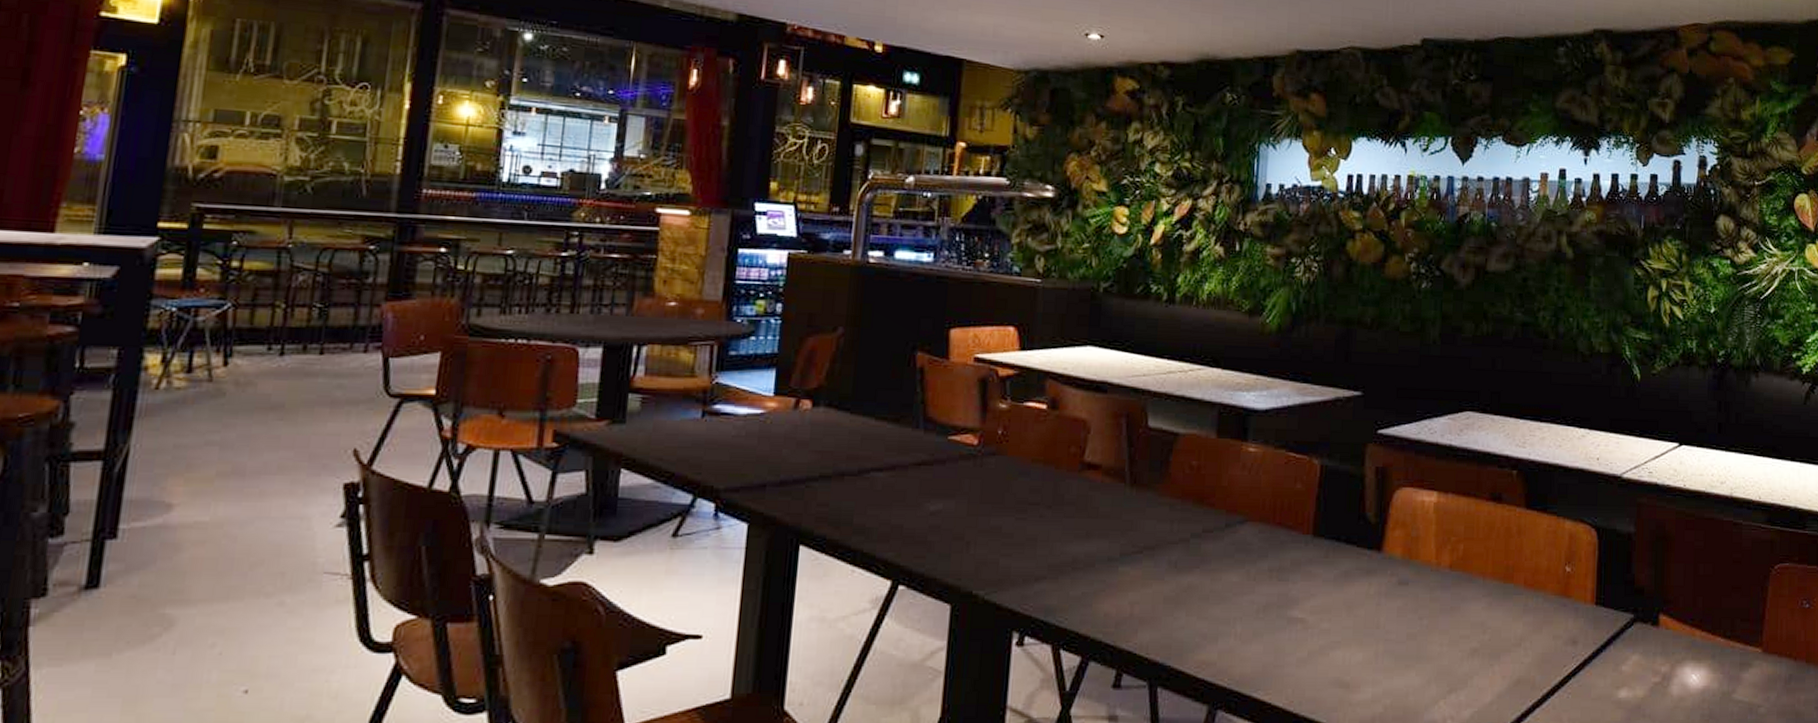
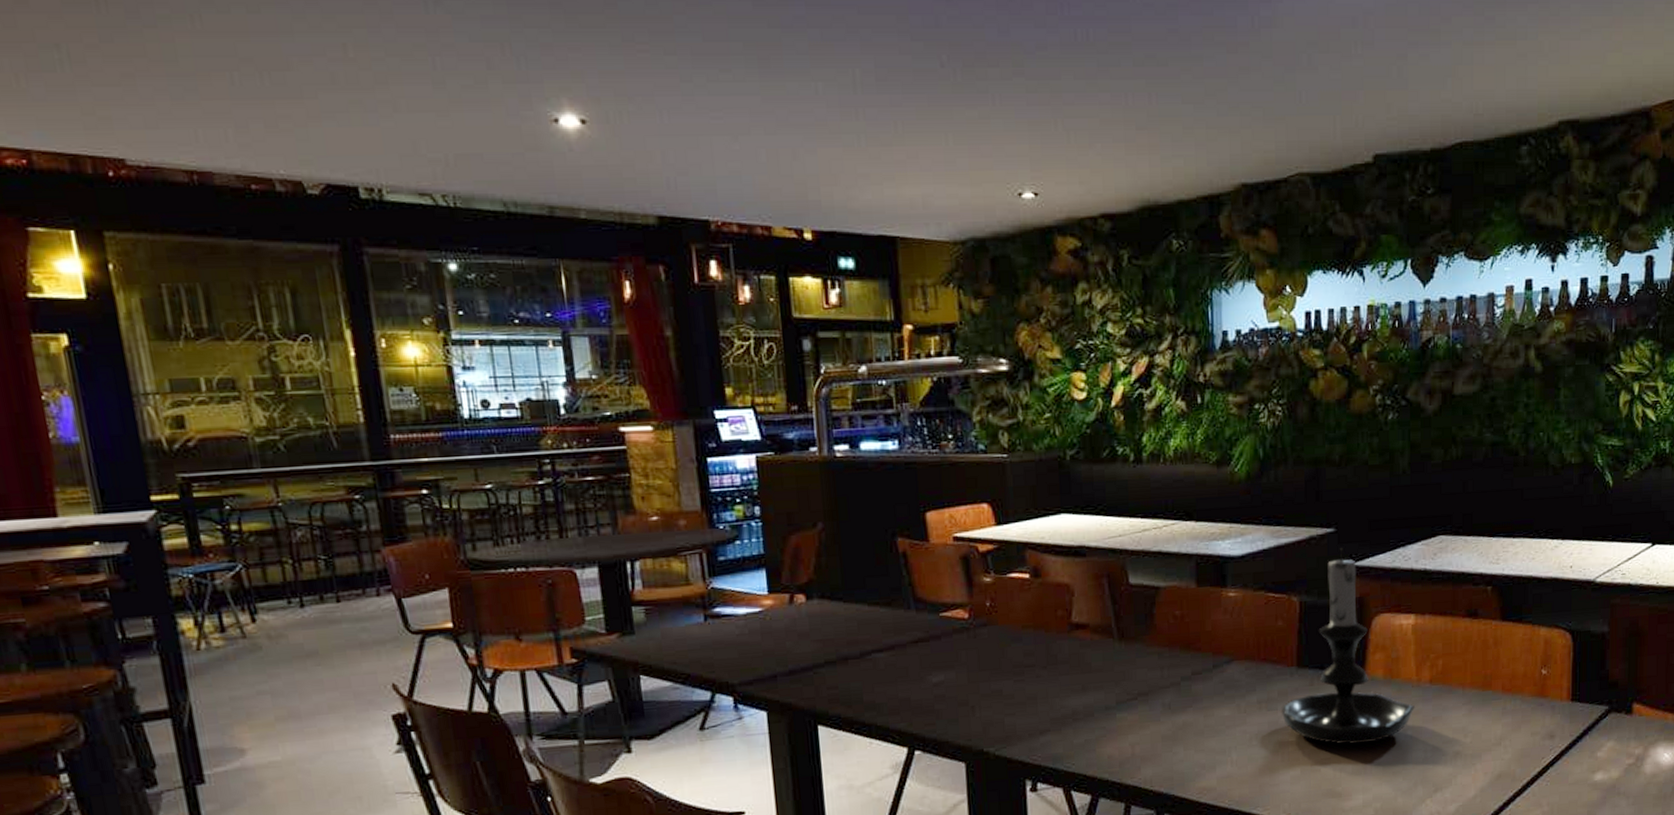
candle holder: none [1293,413,1432,629] -> present [1282,548,1414,745]

